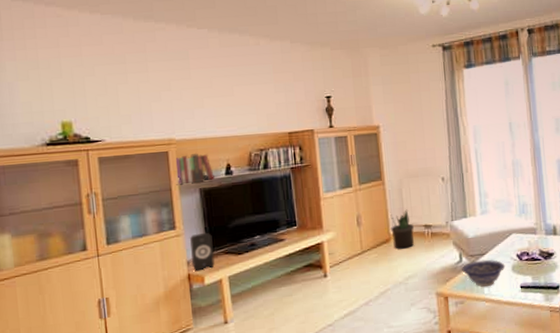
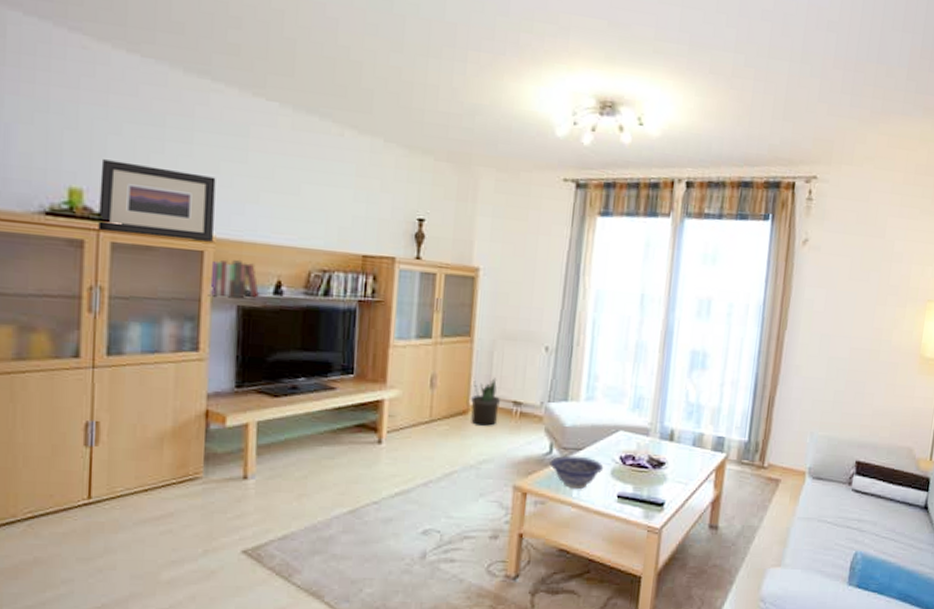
picture frame: none [83,94,174,150] -> present [98,159,216,242]
speaker: present [190,232,215,272] -> none [214,361,244,409]

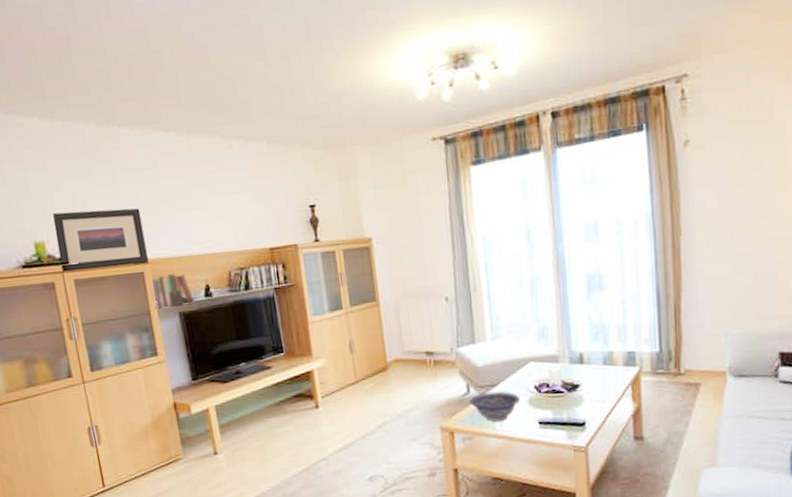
planter: present [470,378,500,426] -> none [386,334,415,379]

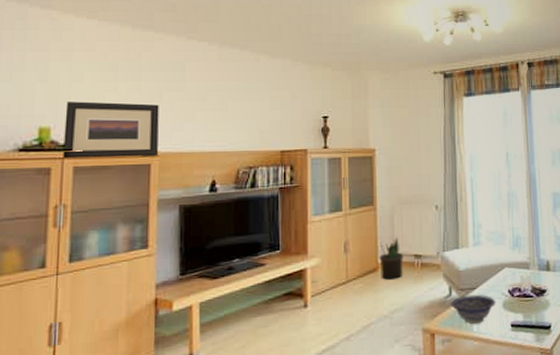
books: present [151,274,194,309] -> none [155,168,197,201]
planter: none [386,334,415,379] -> present [379,237,403,280]

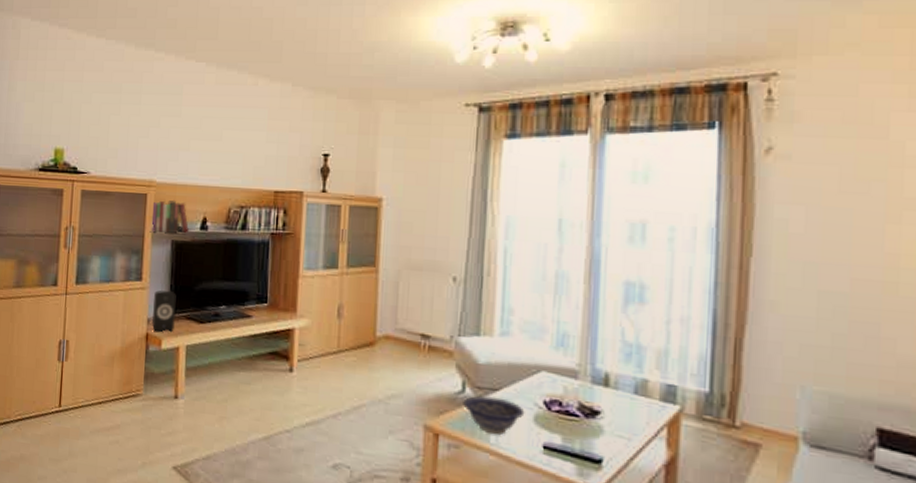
picture frame: present [63,101,159,159] -> none [73,124,157,186]
books: none [155,168,197,201] -> present [149,200,189,234]
speaker: none [162,253,187,296] -> present [152,290,177,333]
planter: present [379,237,403,280] -> none [377,309,407,359]

